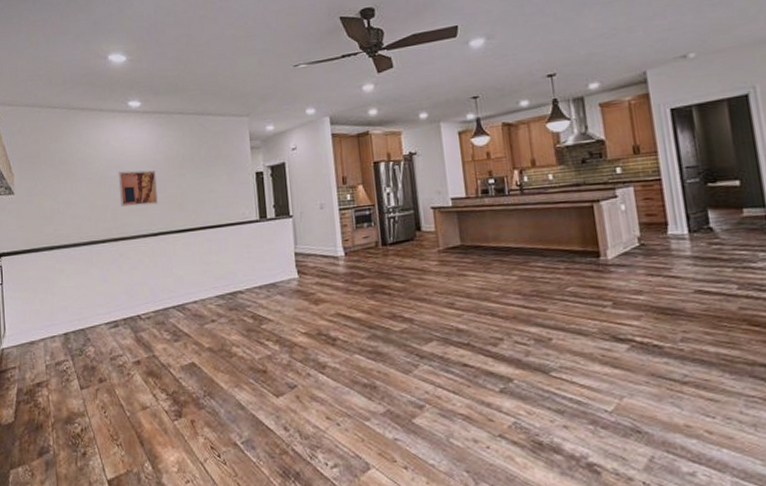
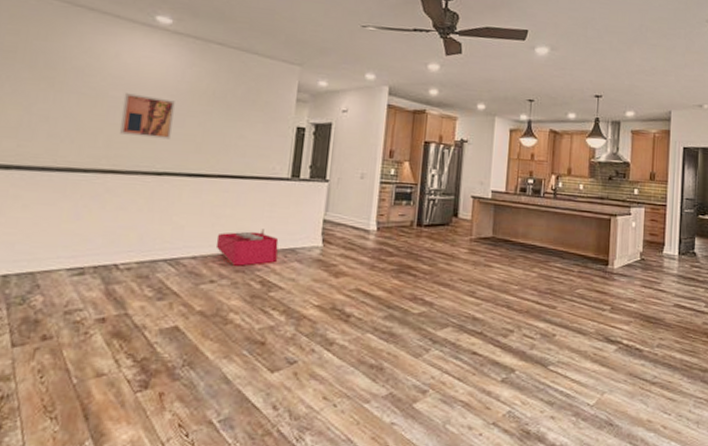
storage bin: none [209,269,263,305] -> present [215,229,279,266]

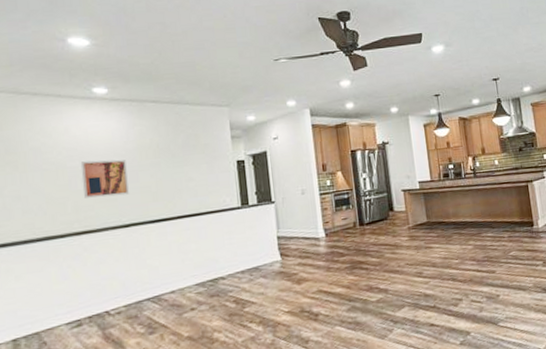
storage bin: present [215,229,279,266] -> none [188,255,246,292]

